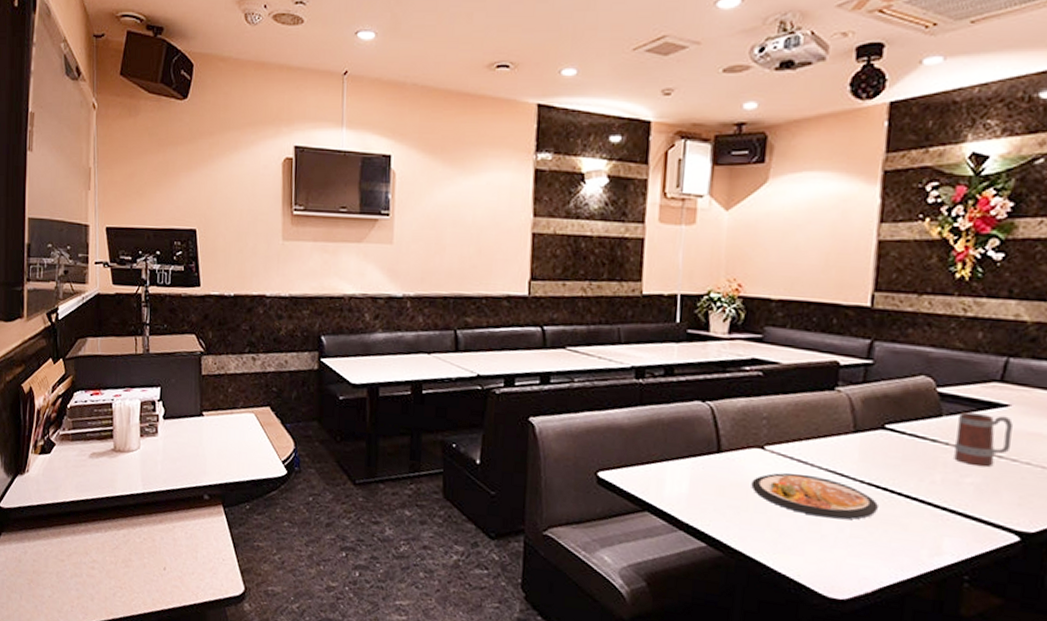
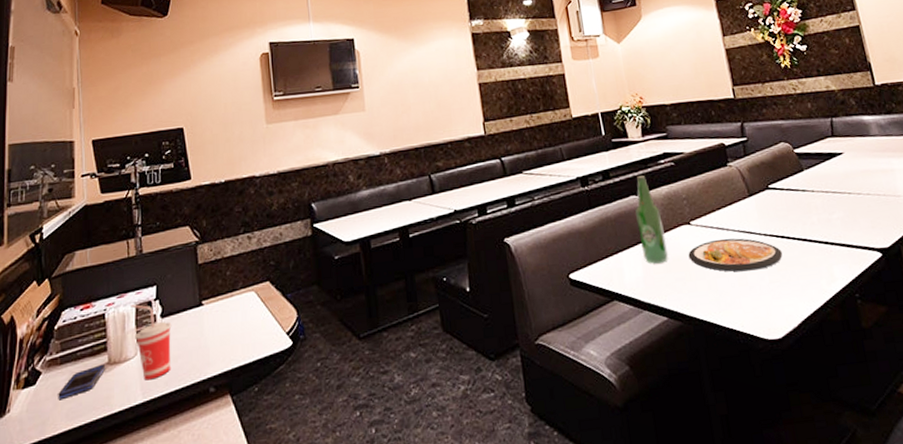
mobile phone: none [69,449,112,473] -> present [58,364,106,401]
beverage cup: none [136,401,173,475] -> present [131,304,172,381]
beer bottle: none [693,380,729,484] -> present [635,176,669,264]
beer mug: present [954,412,1013,466] -> none [814,161,854,204]

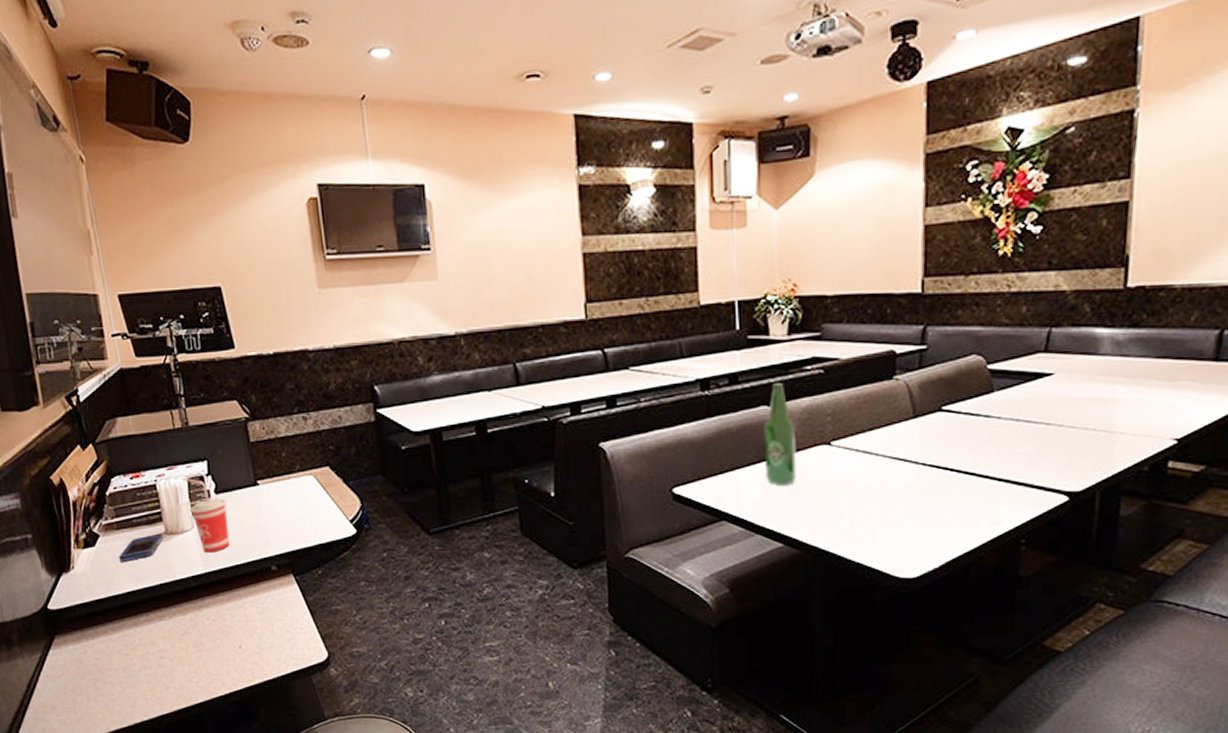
dish: present [688,238,782,272] -> none [821,464,940,503]

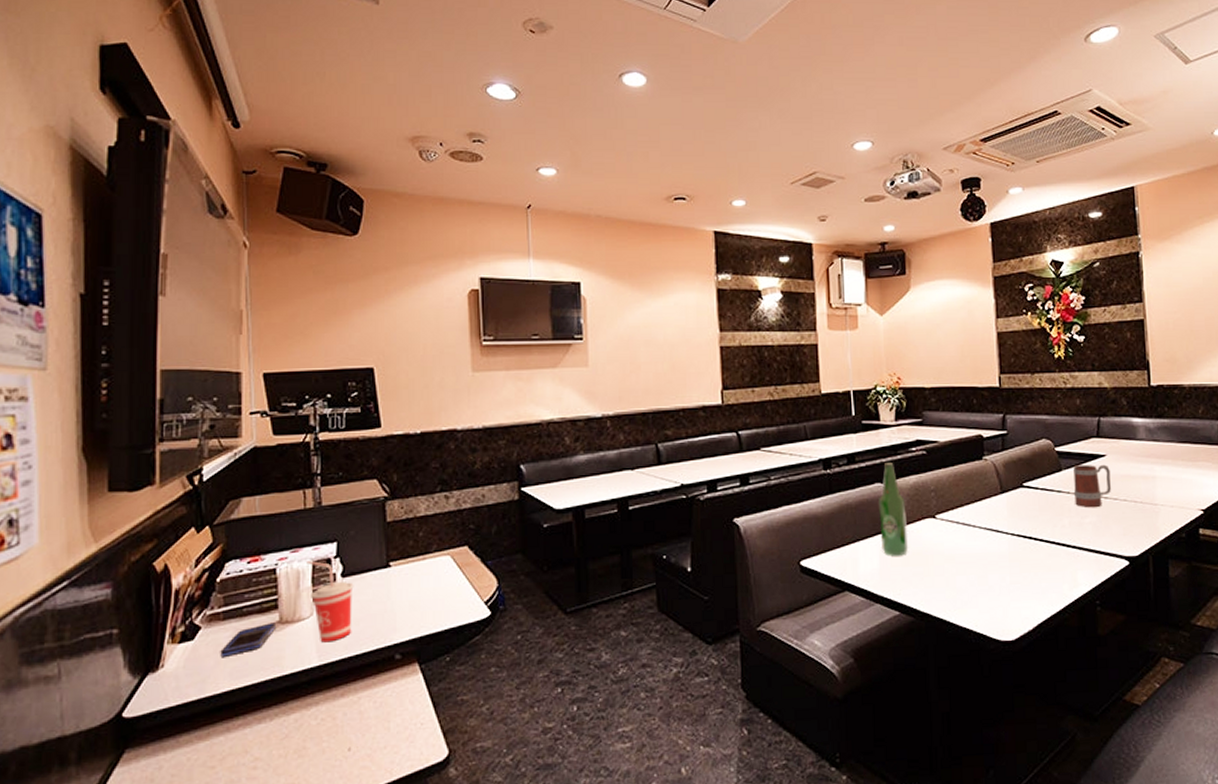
beer mug: none [1005,384,1057,435] -> present [1073,464,1111,507]

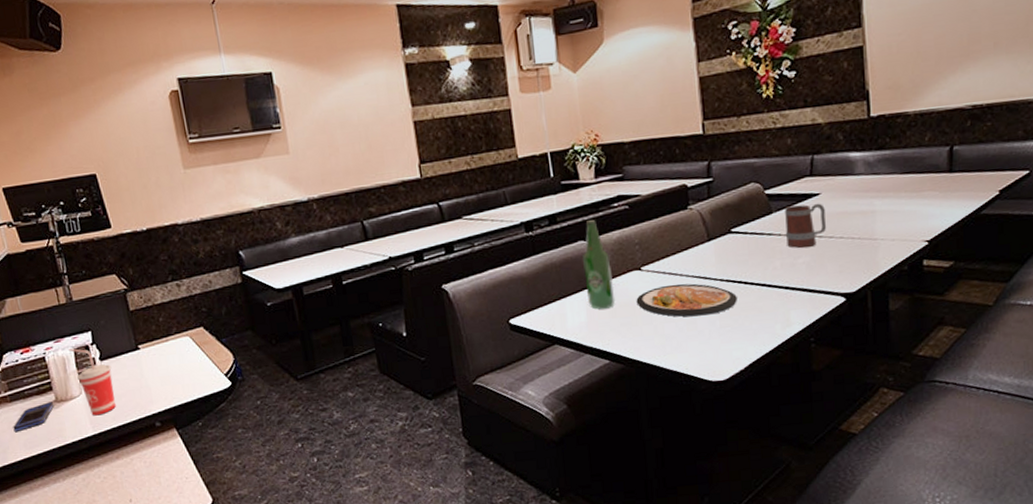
dish: none [929,535,1027,571] -> present [636,283,737,317]

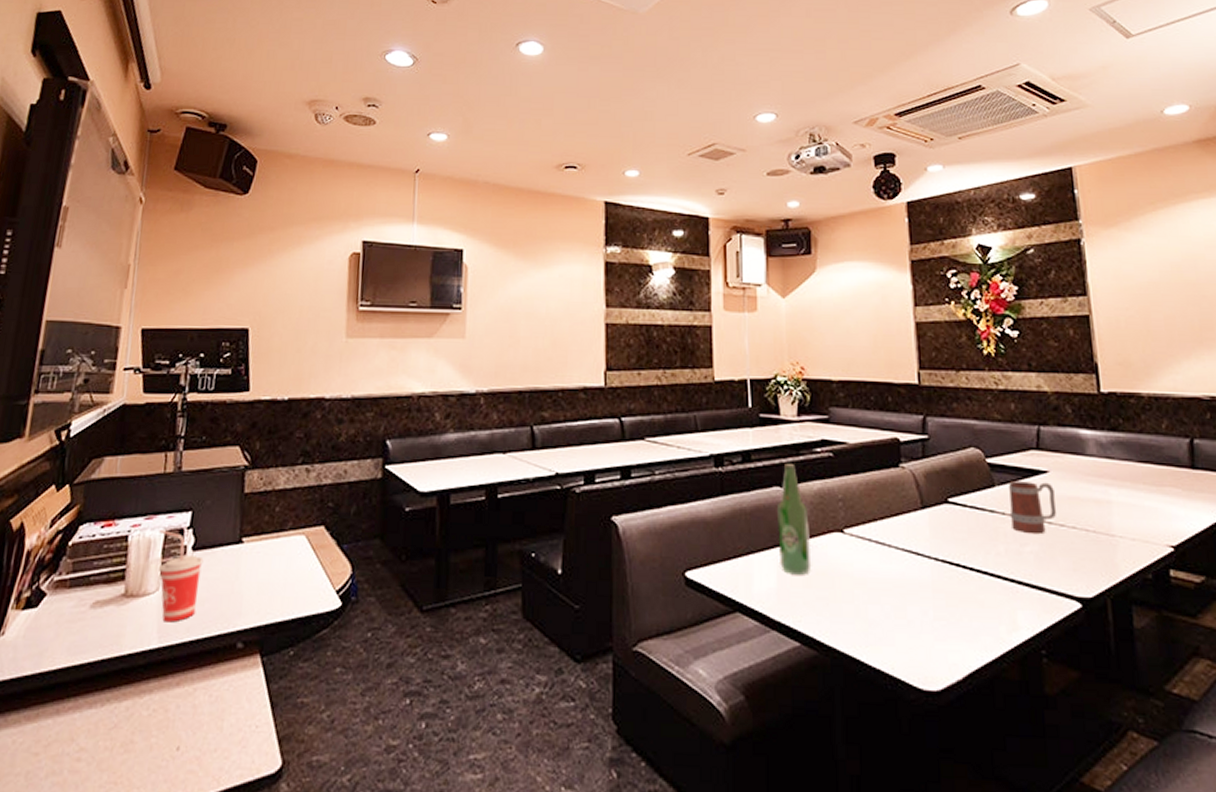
mobile phone: present [13,401,55,433] -> none [61,595,121,630]
dish: present [636,283,737,317] -> none [836,556,954,602]

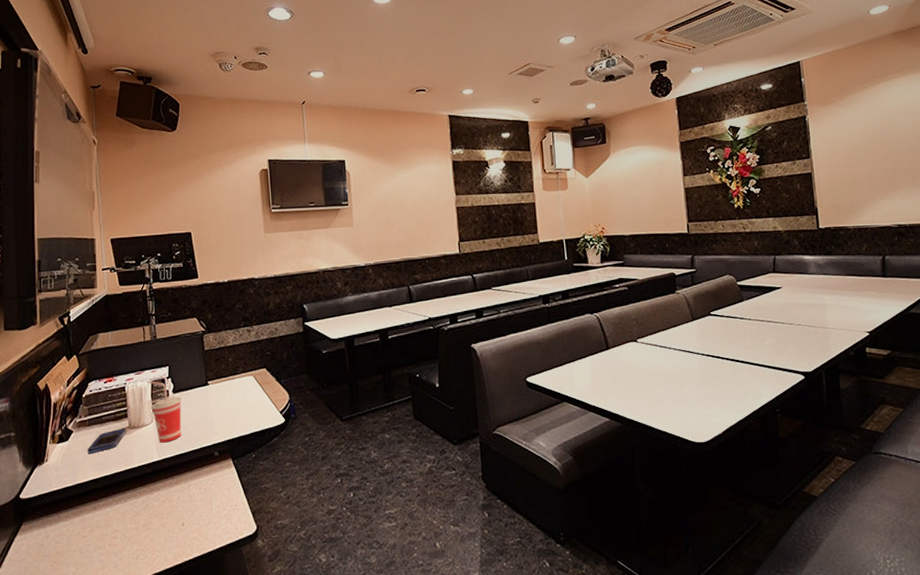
mobile phone: none [61,595,121,630] -> present [87,428,127,455]
beer bottle: present [777,464,812,575] -> none [589,297,616,373]
beer mug: present [1009,481,1056,533] -> none [754,295,787,331]

